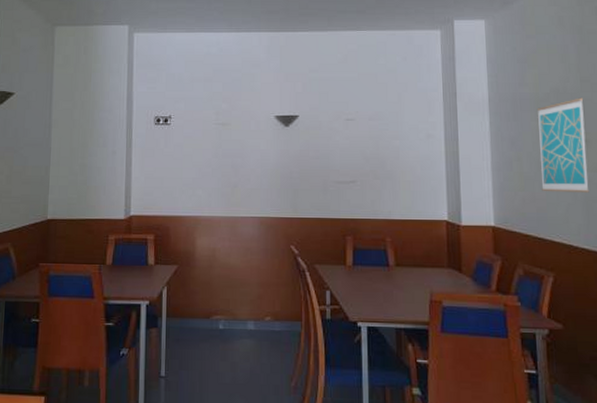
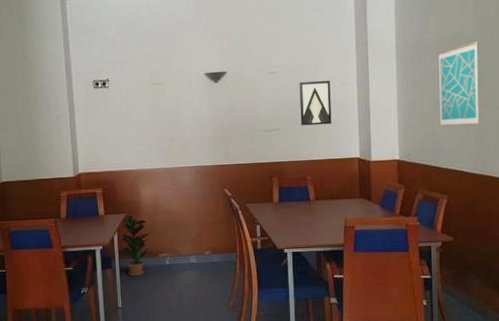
potted plant: none [164,268,206,340] -> present [116,215,154,277]
wall art: none [379,131,416,180] -> present [299,80,332,126]

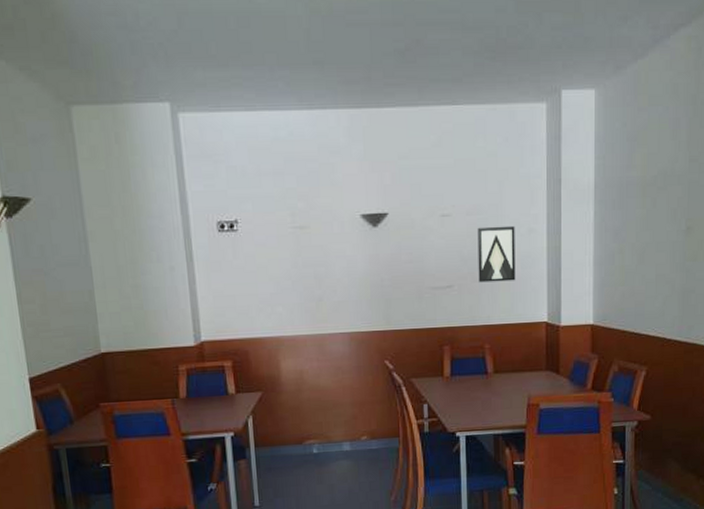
potted plant: present [116,215,154,277] -> none [251,394,298,469]
wall art: present [437,40,480,127] -> none [641,180,691,285]

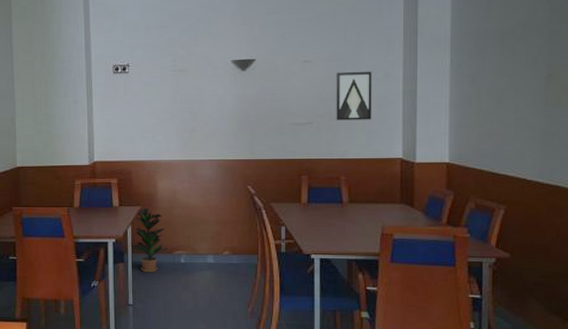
potted plant: none [251,394,298,469] -> present [129,209,168,273]

